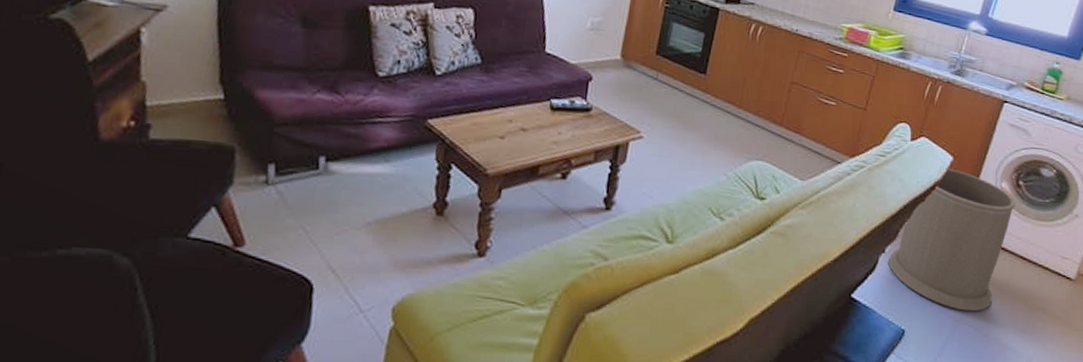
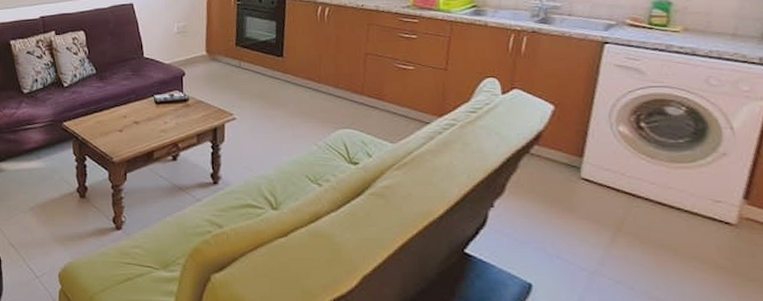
trash can: present [889,168,1016,312] -> none [499,117,641,263]

